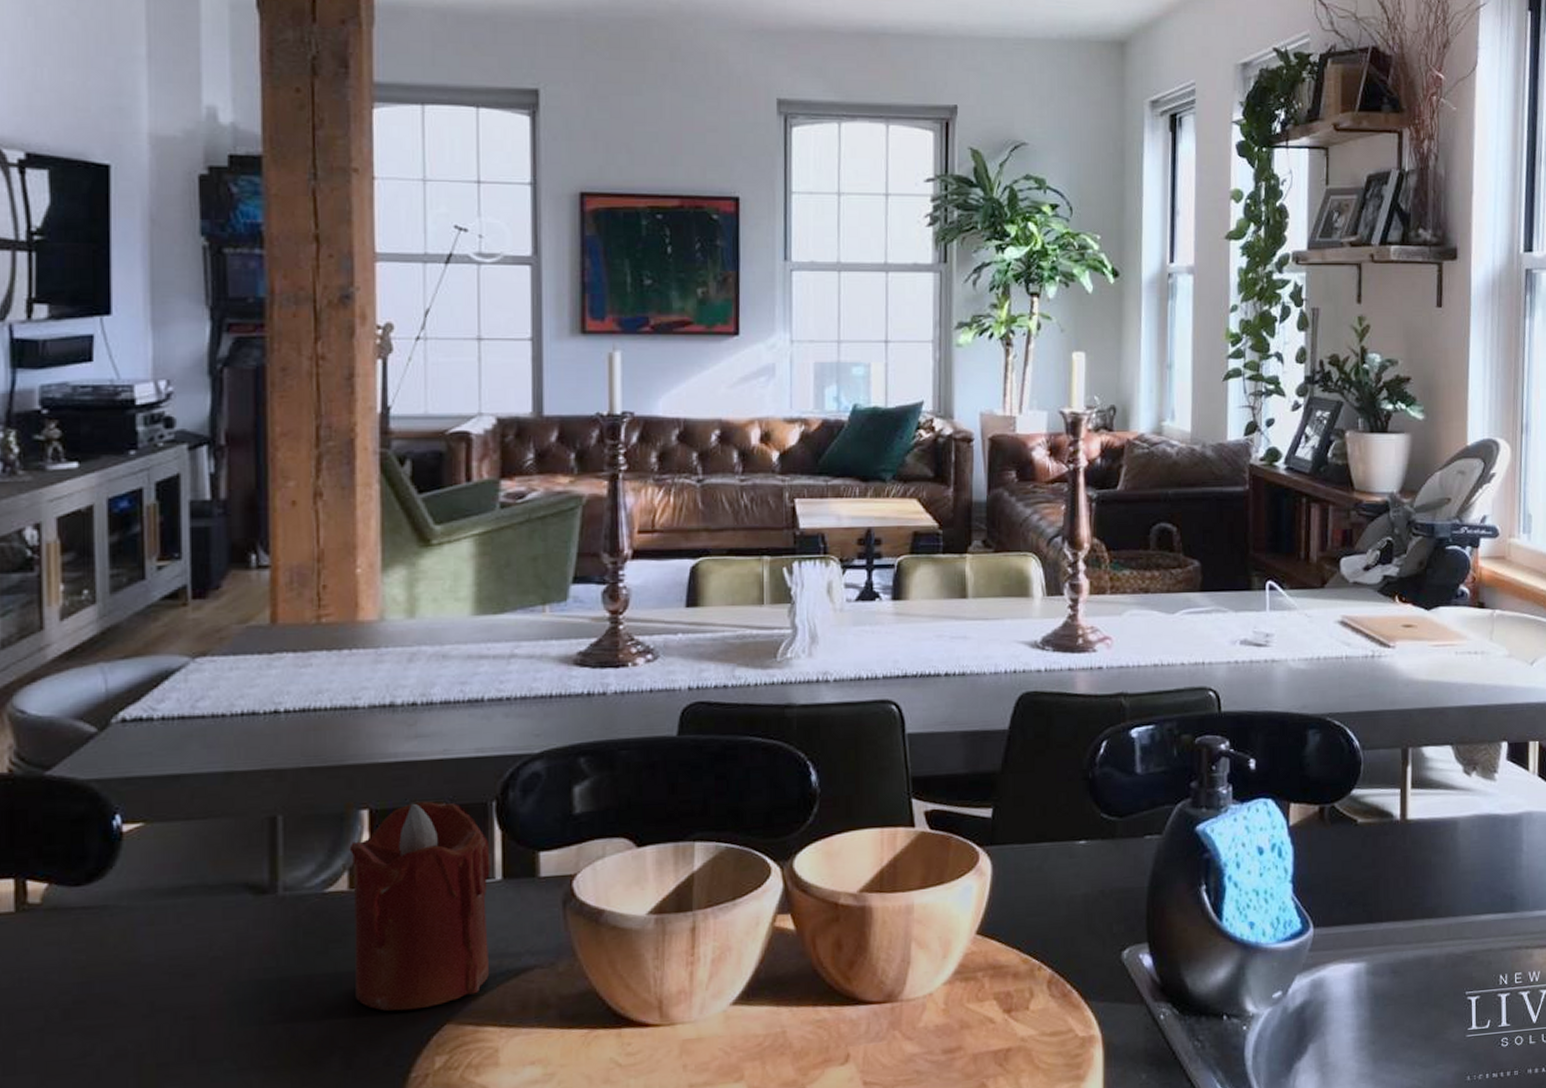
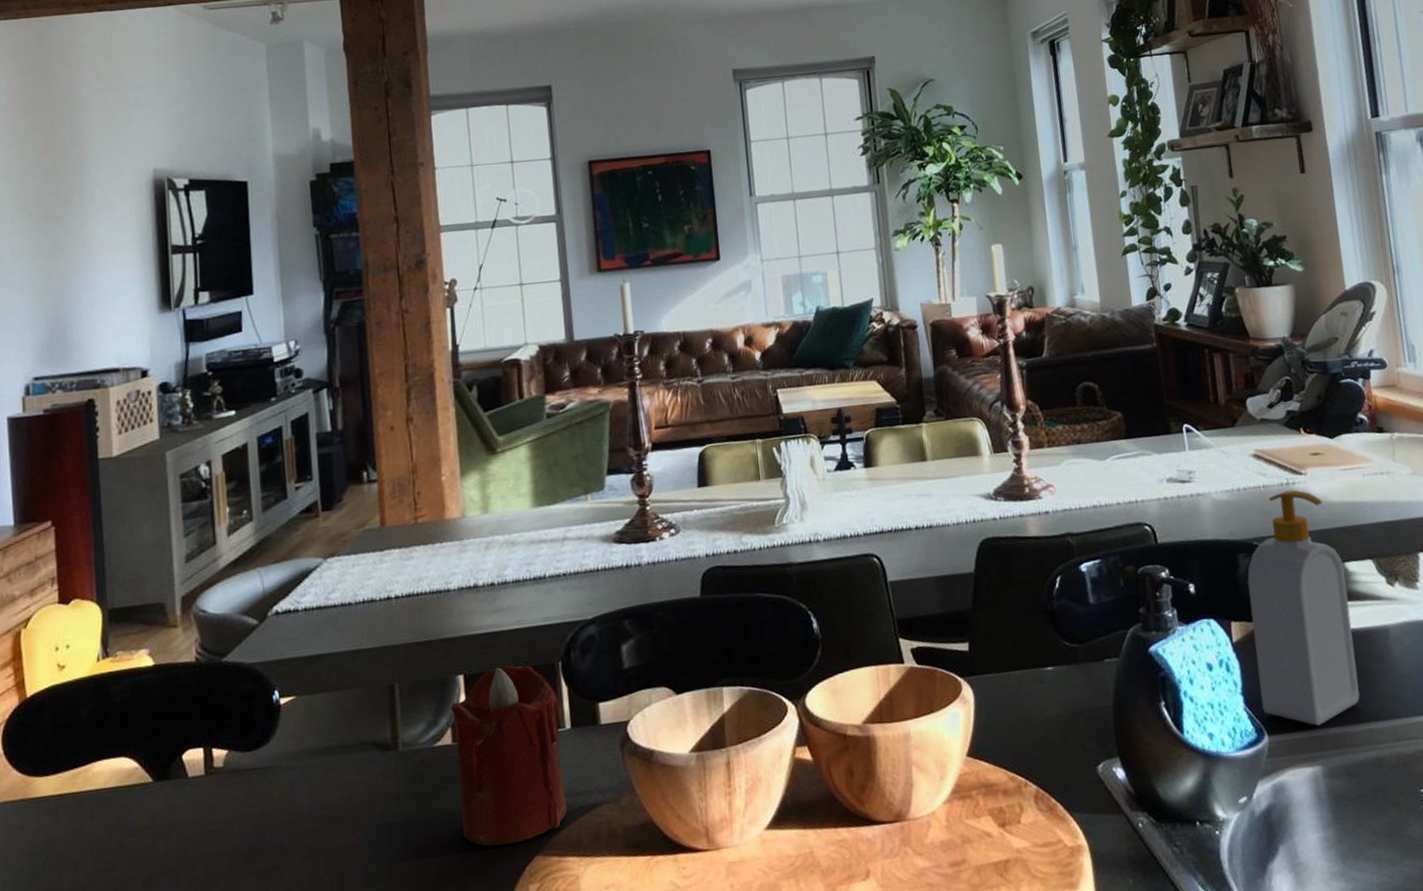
soap bottle: none [1311,663,1421,920] -> present [1247,490,1360,726]

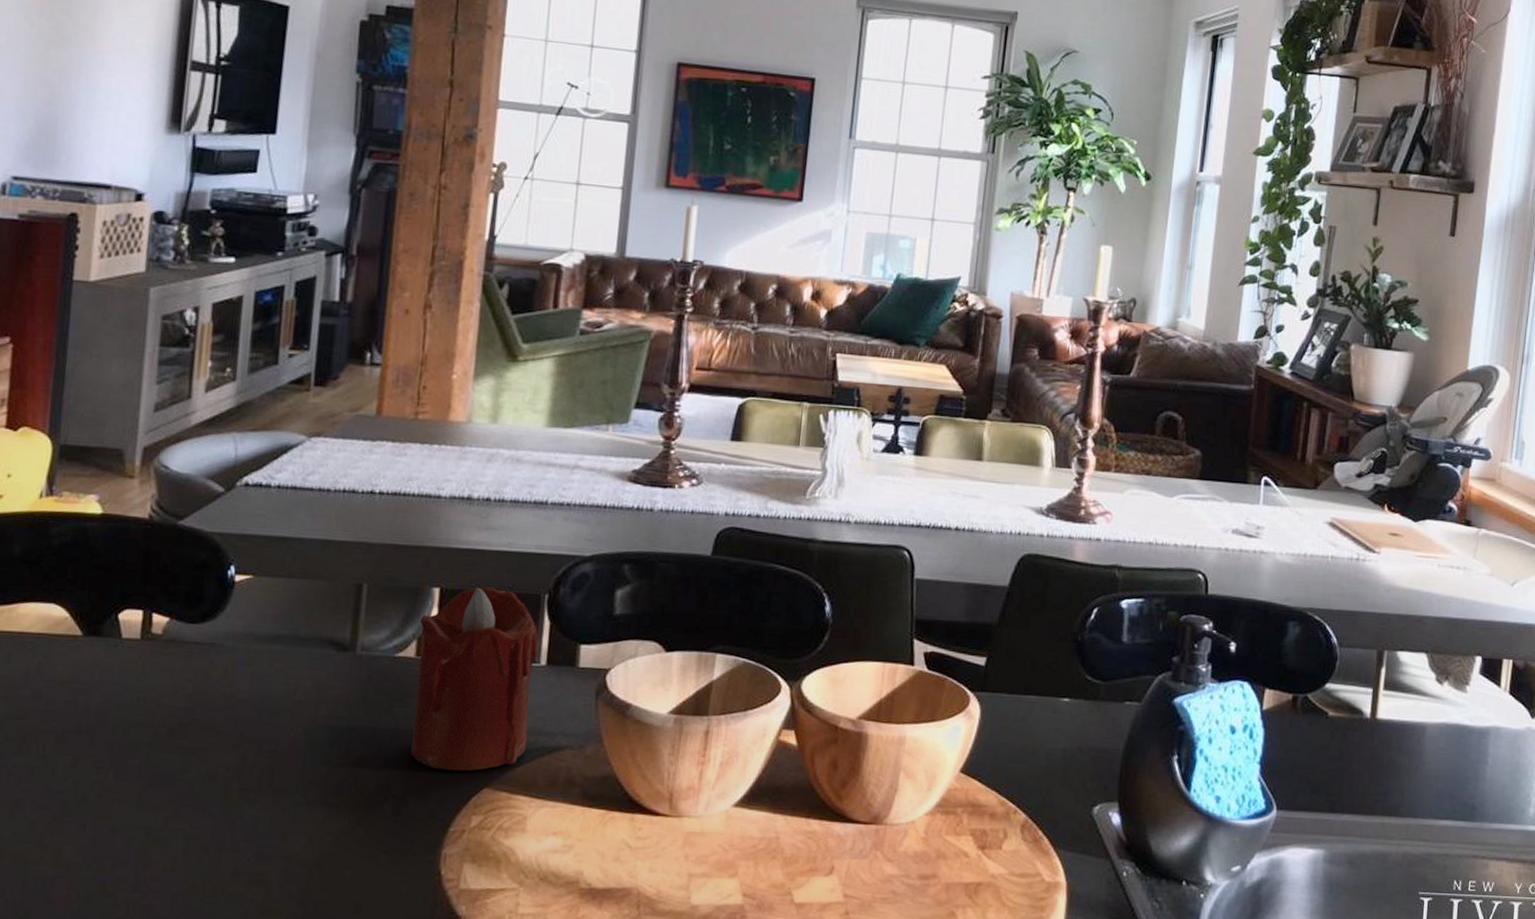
soap bottle: present [1247,490,1360,726] -> none [1277,566,1396,810]

